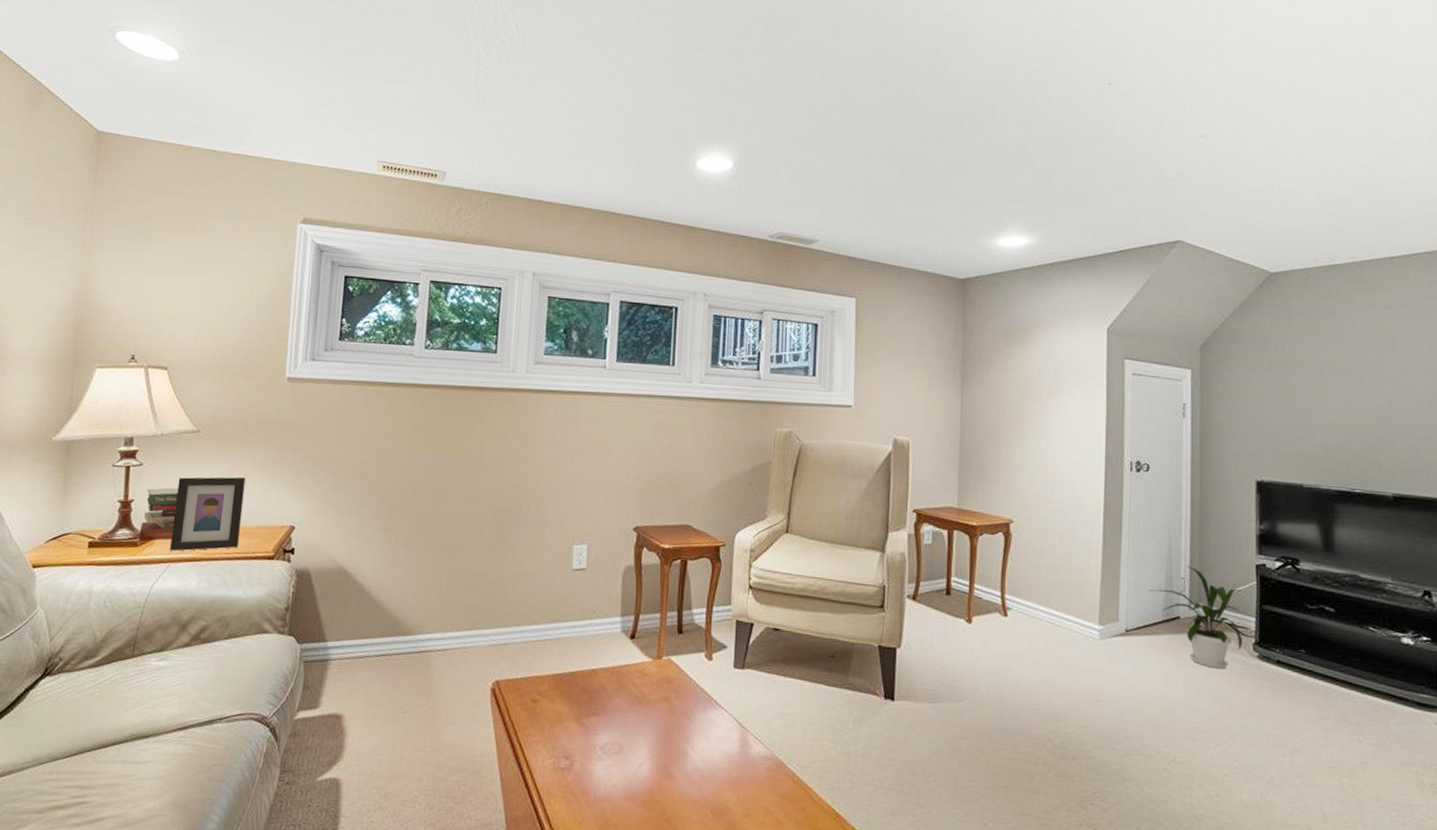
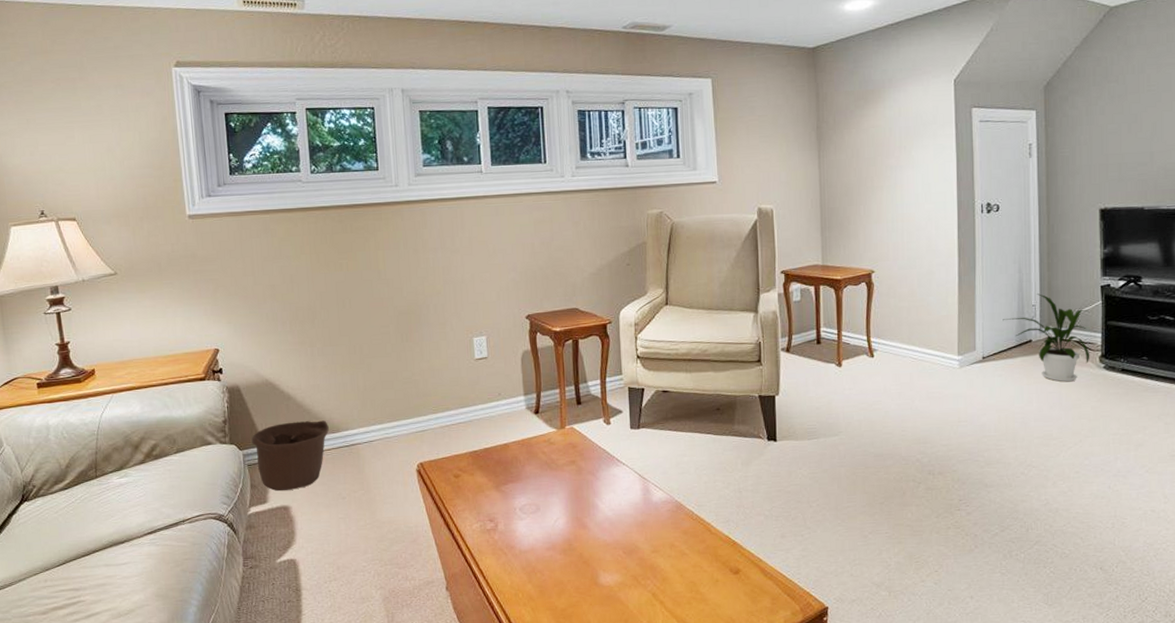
books: present [138,487,179,542] -> none [80,327,111,378]
picture frame: present [170,477,246,551] -> none [106,310,172,383]
basket: none [313,617,401,697] -> present [251,420,329,491]

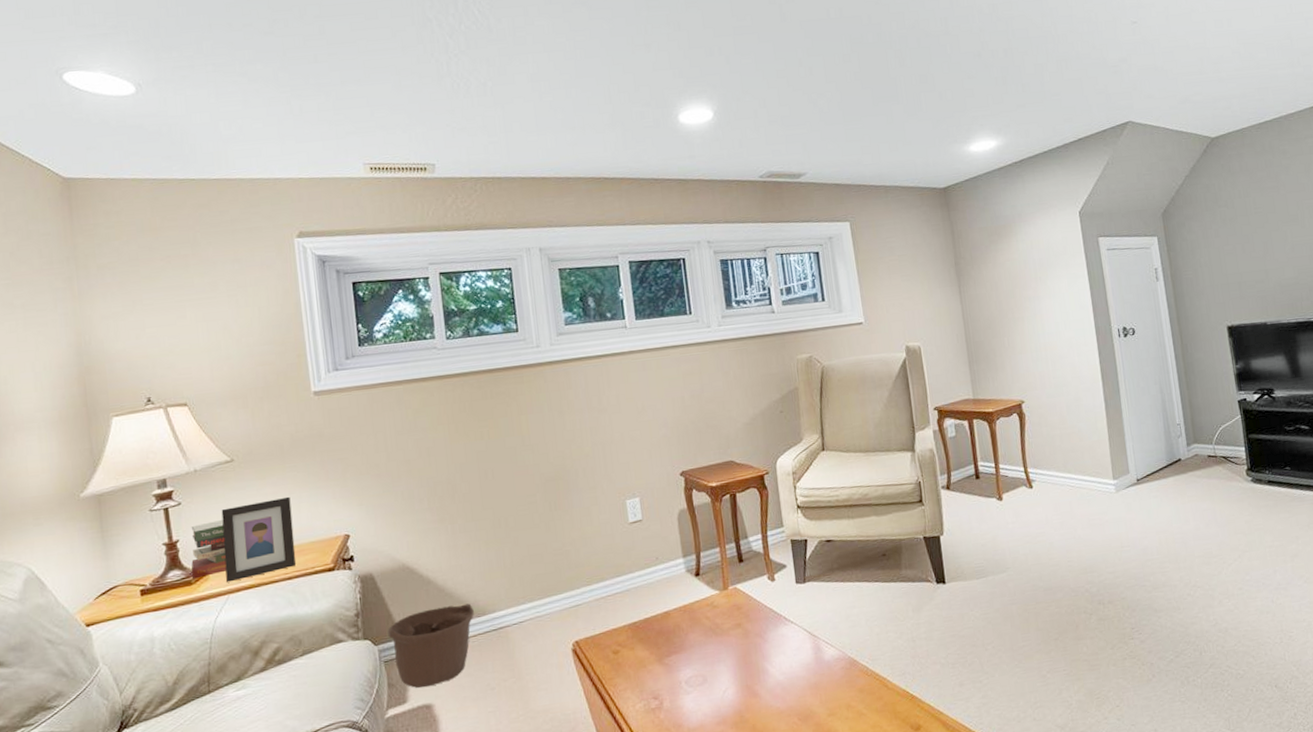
books: none [80,327,111,378] -> present [191,520,227,579]
picture frame: none [106,310,172,383] -> present [221,496,297,583]
house plant: present [1003,293,1090,382] -> none [1151,412,1238,499]

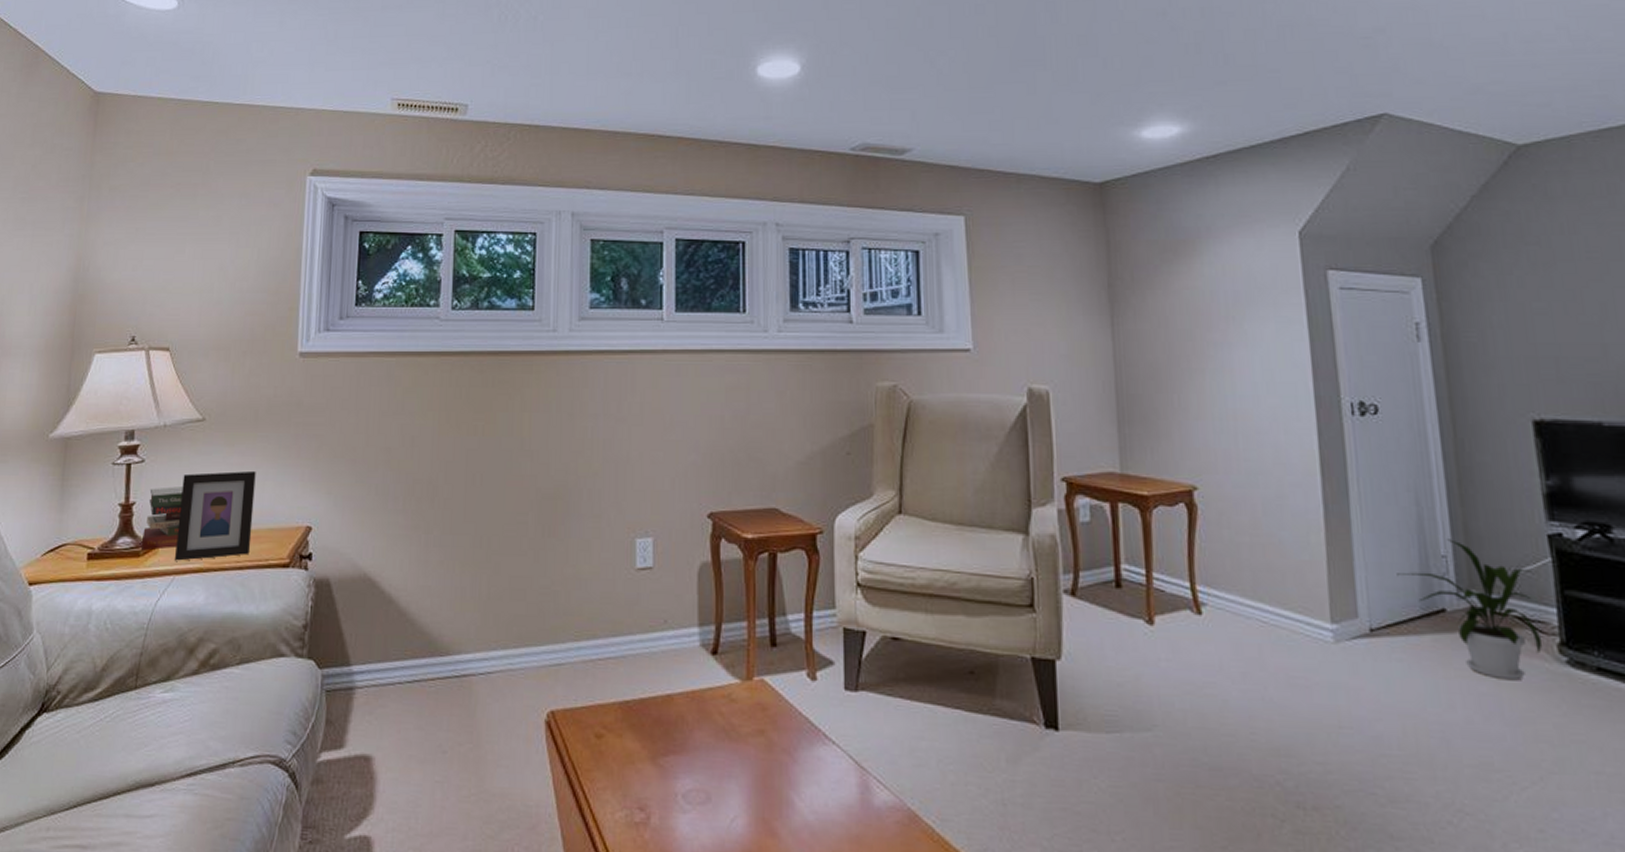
basket: present [387,603,474,688] -> none [335,635,436,734]
house plant: none [1151,412,1238,499] -> present [1397,539,1543,681]

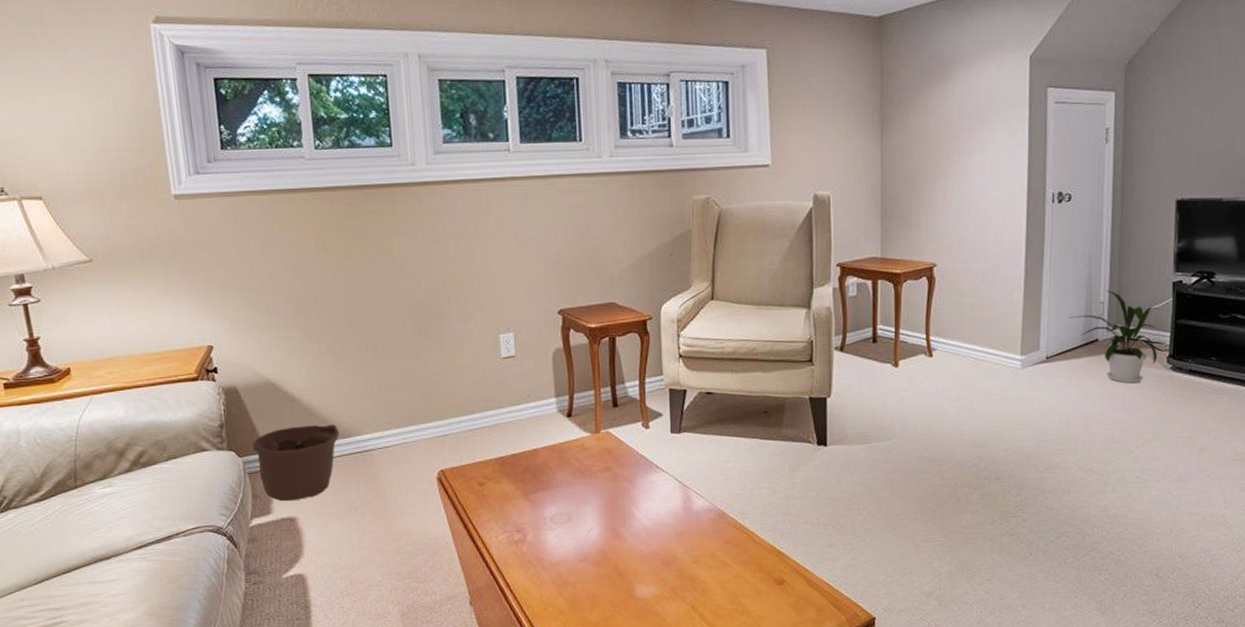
books: present [140,486,184,551] -> none [51,321,89,377]
picture frame: present [175,470,256,561] -> none [81,302,160,383]
basket: none [335,635,436,734] -> present [252,424,339,502]

